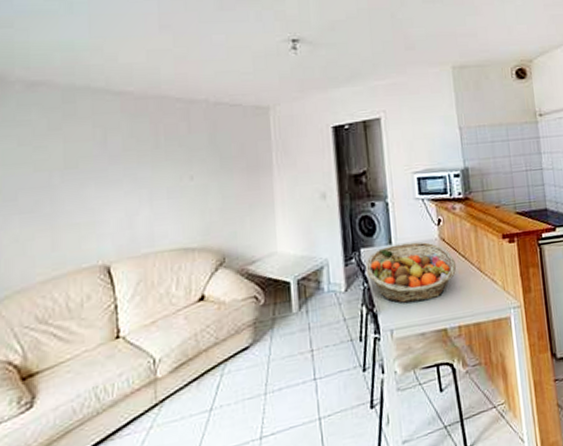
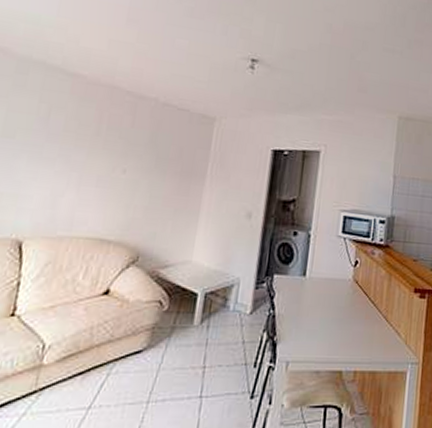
fruit basket: present [366,242,457,304] -> none [275,277,365,339]

